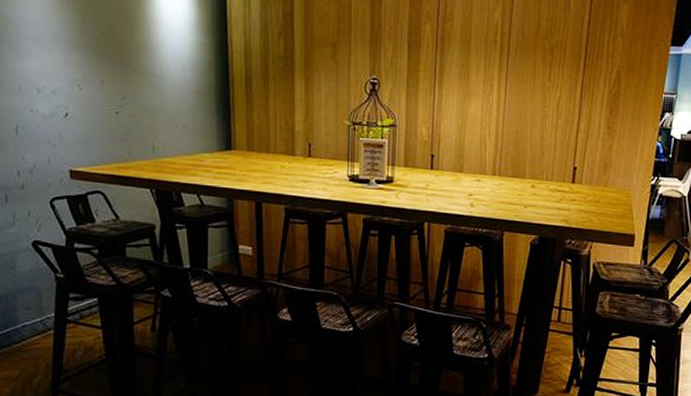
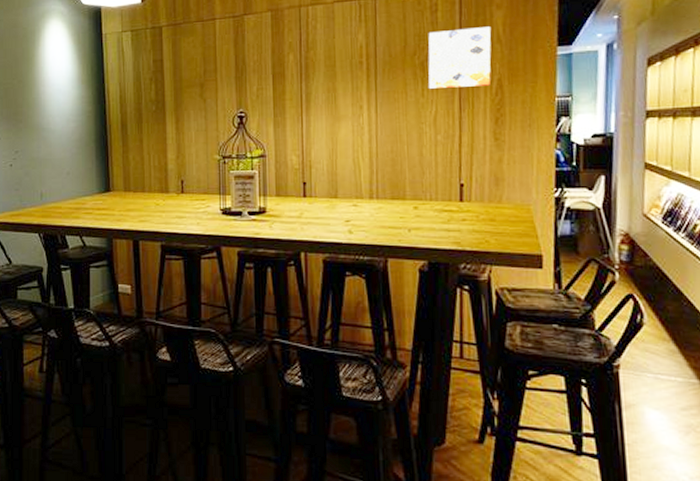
wall art: none [556,17,617,77] -> present [428,27,492,90]

